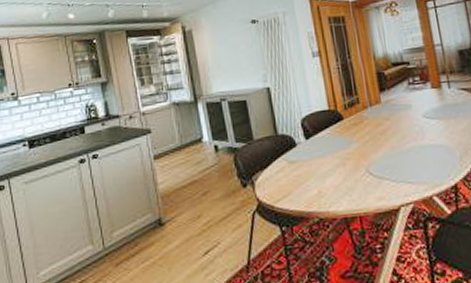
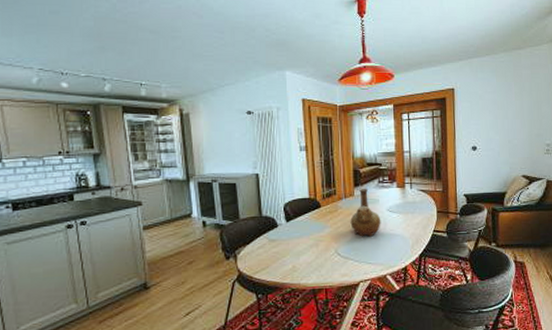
vase: none [379,93,418,151] -> present [350,189,381,237]

